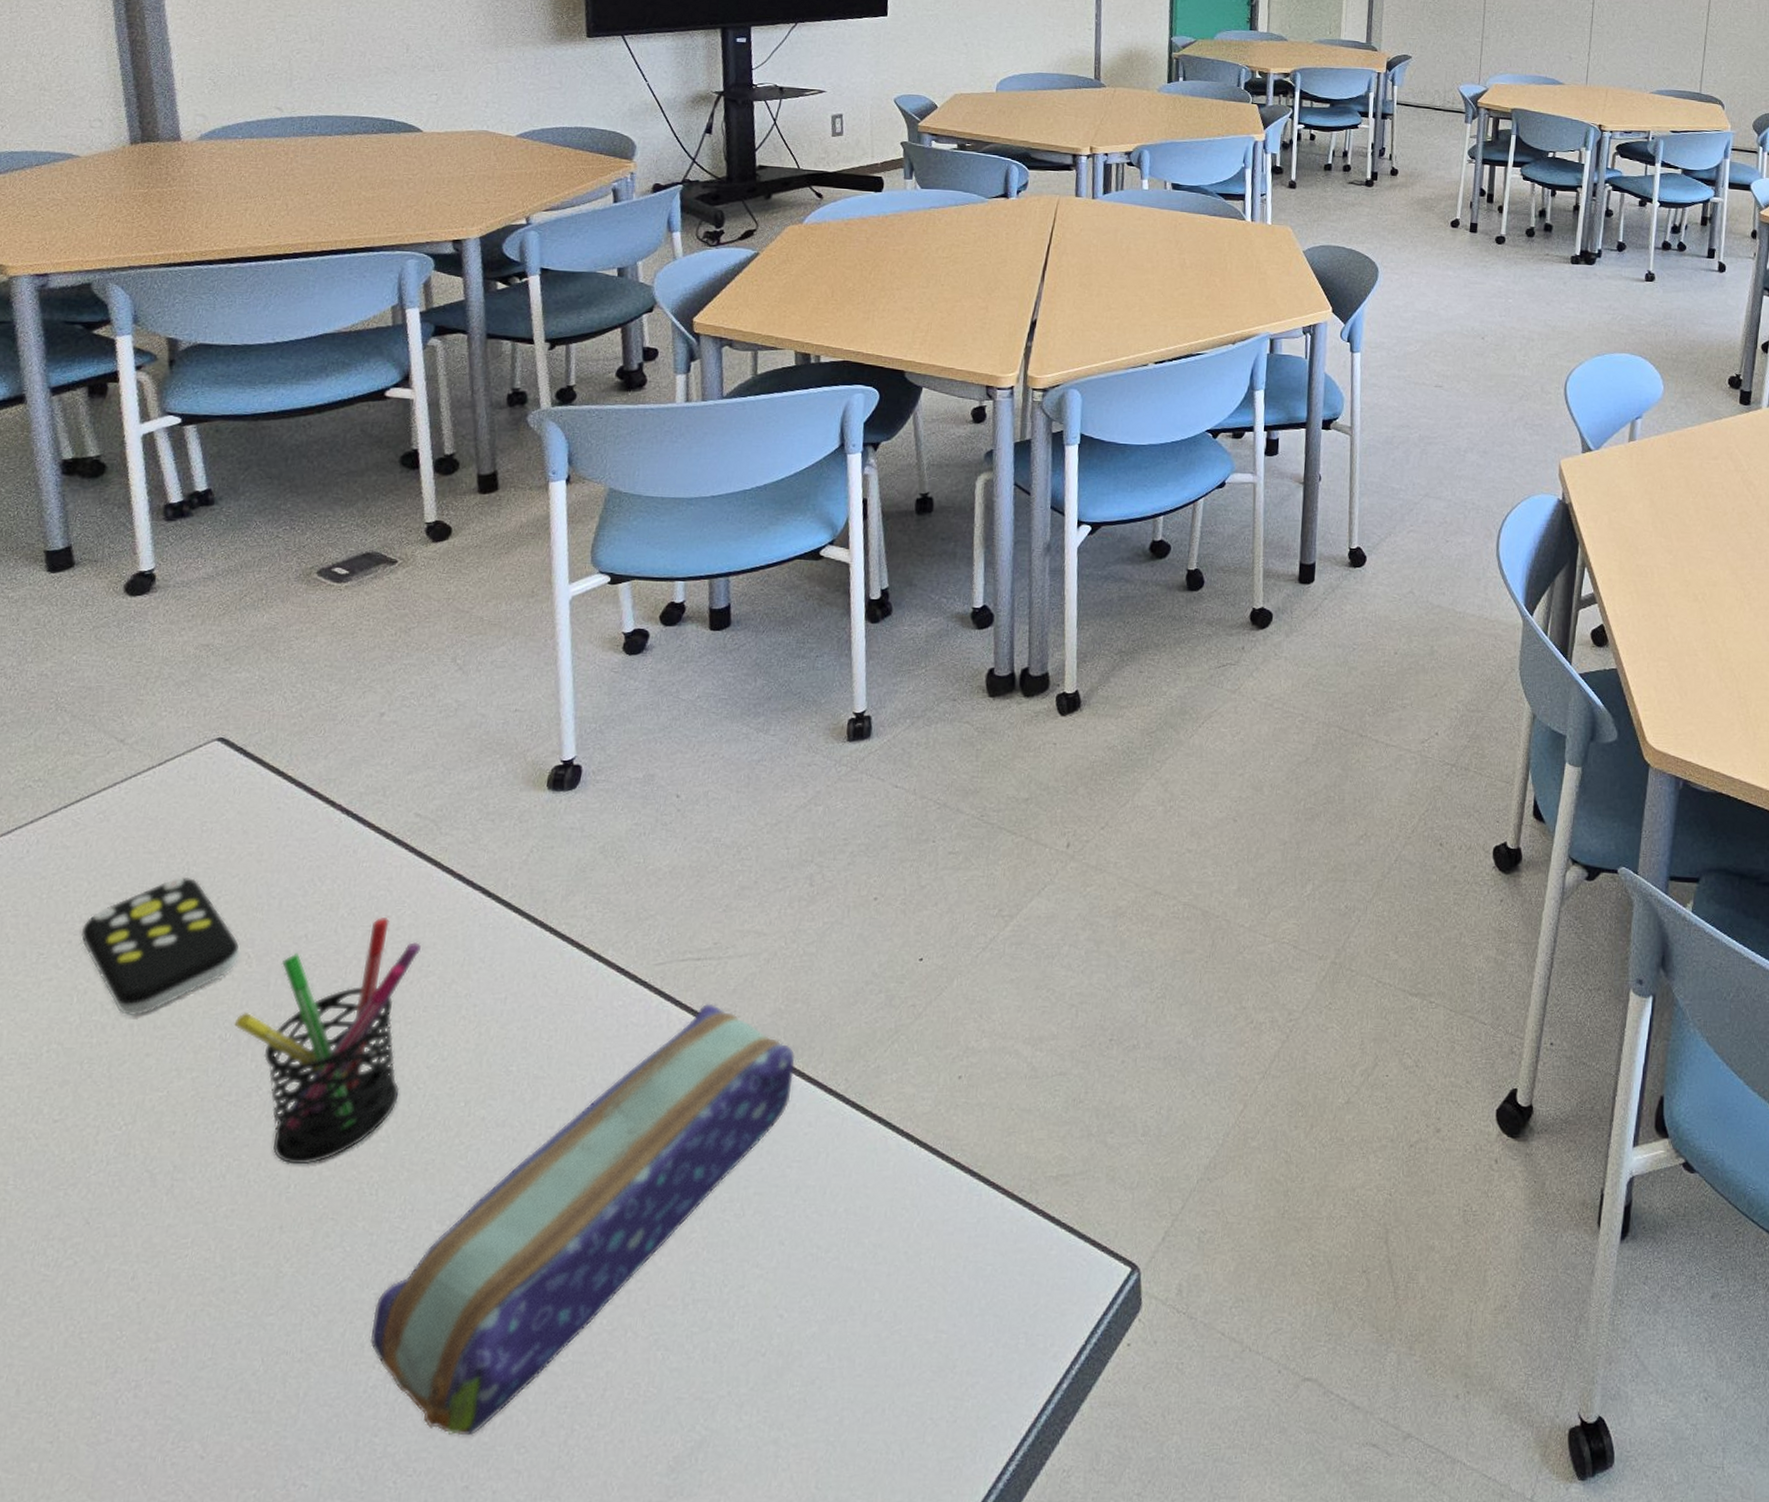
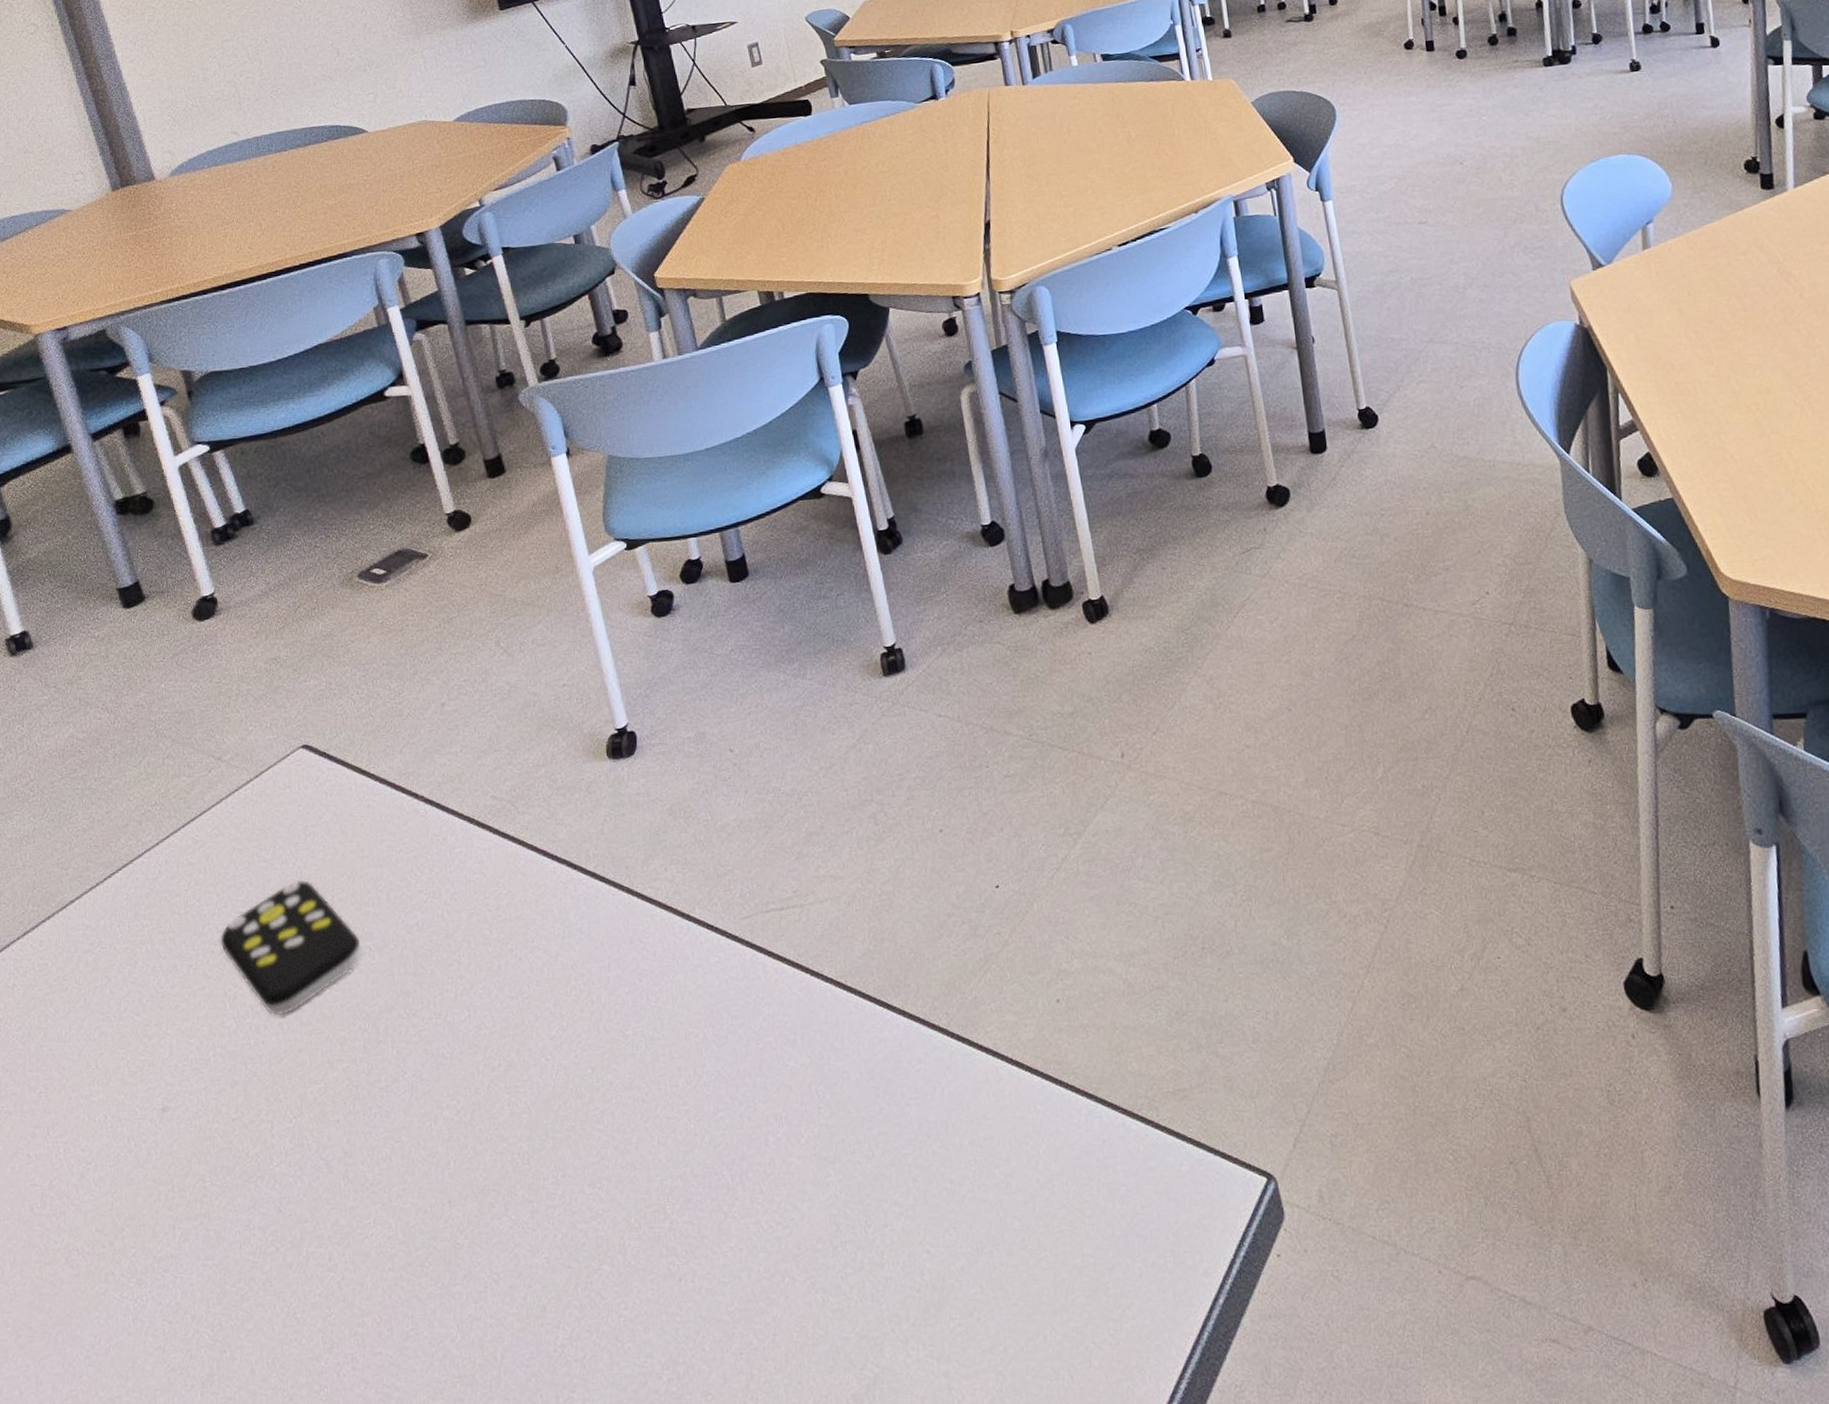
pen holder: present [234,917,421,1165] -> none [370,899,531,1142]
pencil case: present [370,1003,796,1436] -> none [548,951,897,1387]

